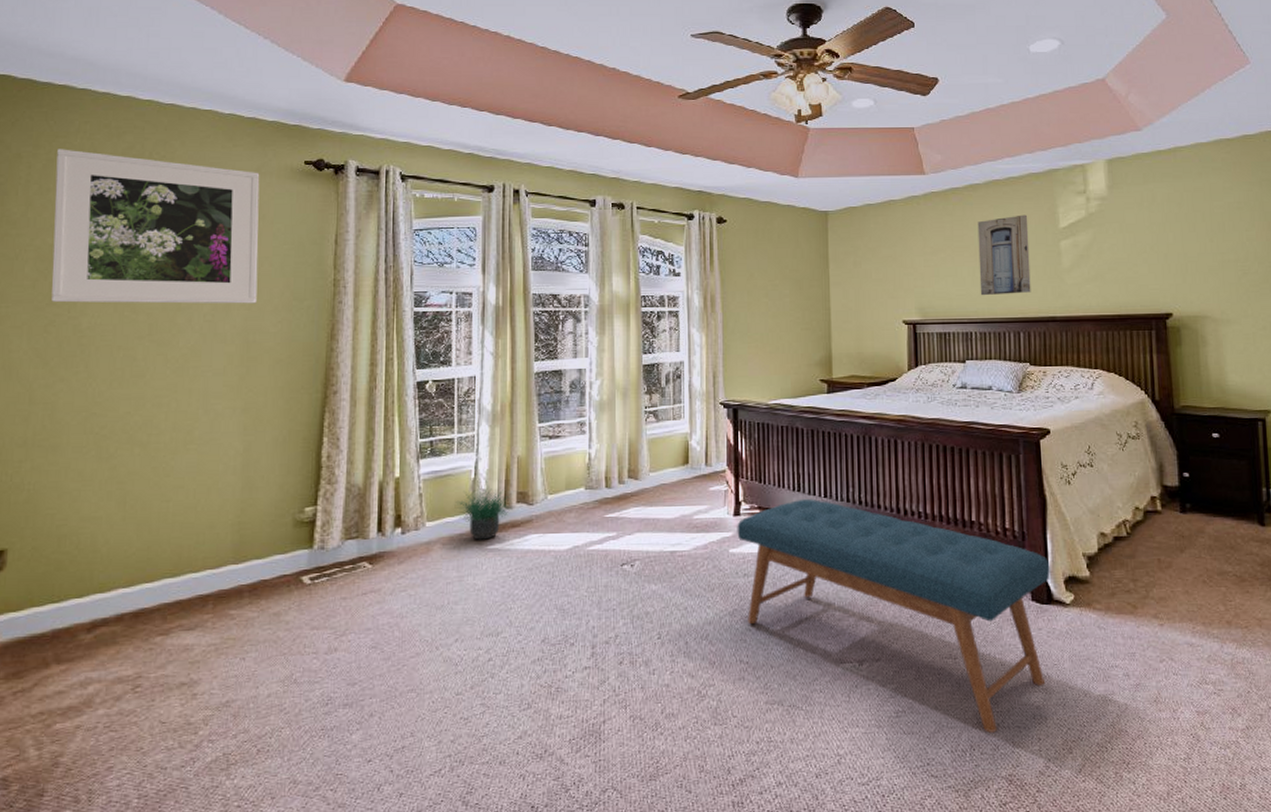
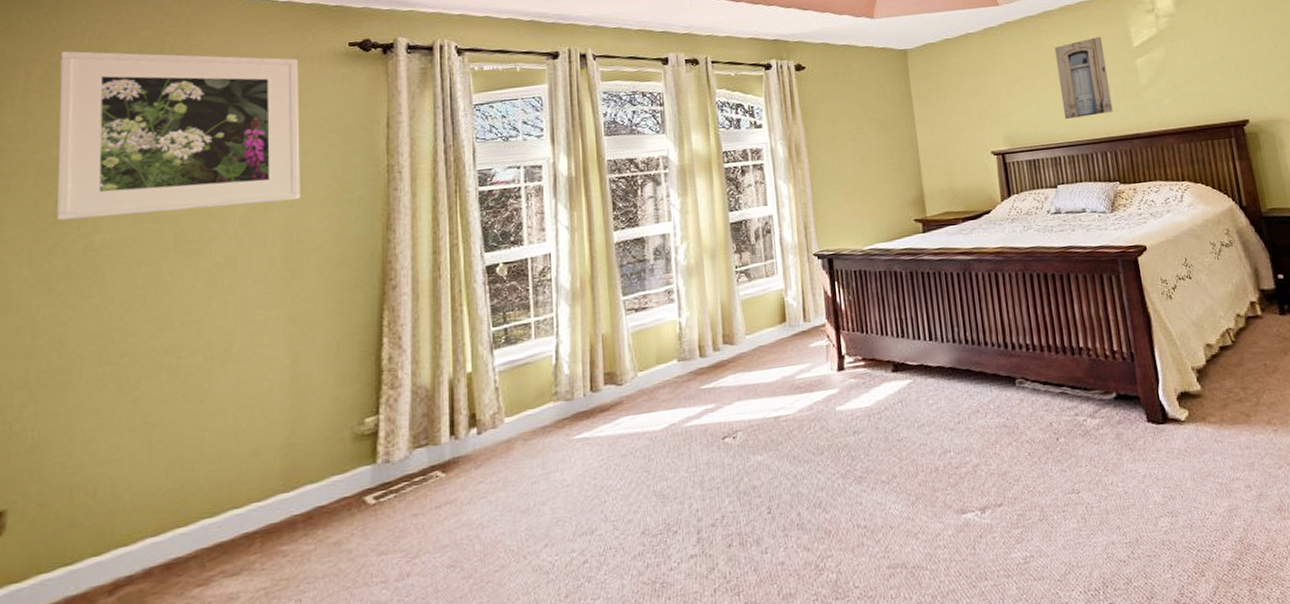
potted plant: present [454,482,513,540] -> none [535,367,600,431]
bench: present [737,498,1050,733] -> none [842,343,1171,567]

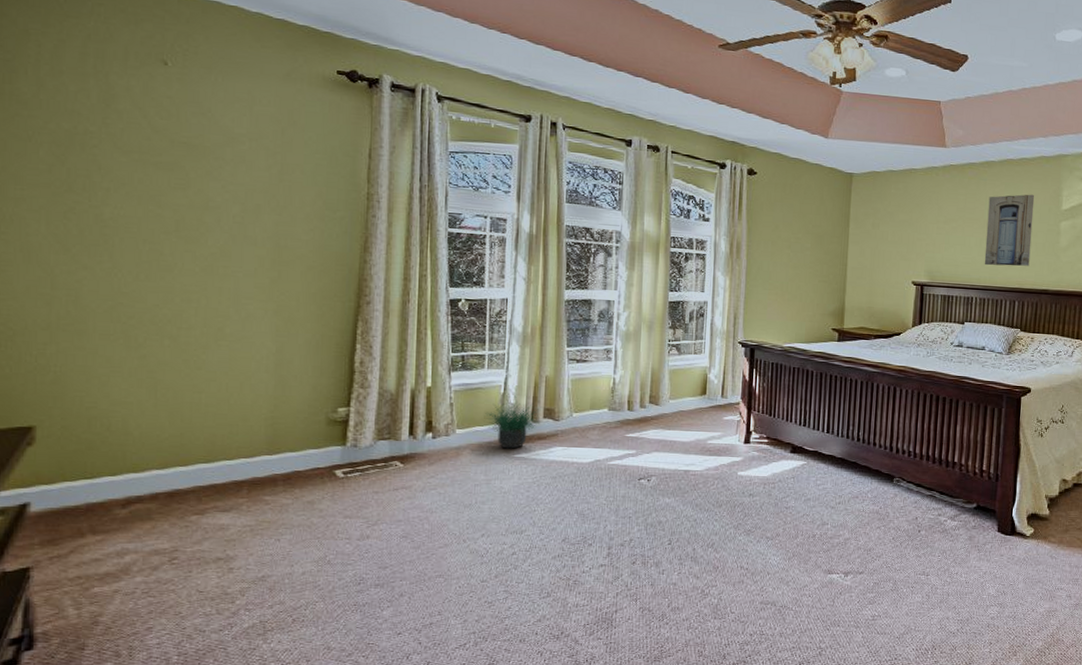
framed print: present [57,51,300,220] -> none [68,29,290,210]
potted plant: none [535,367,600,431] -> present [484,396,539,449]

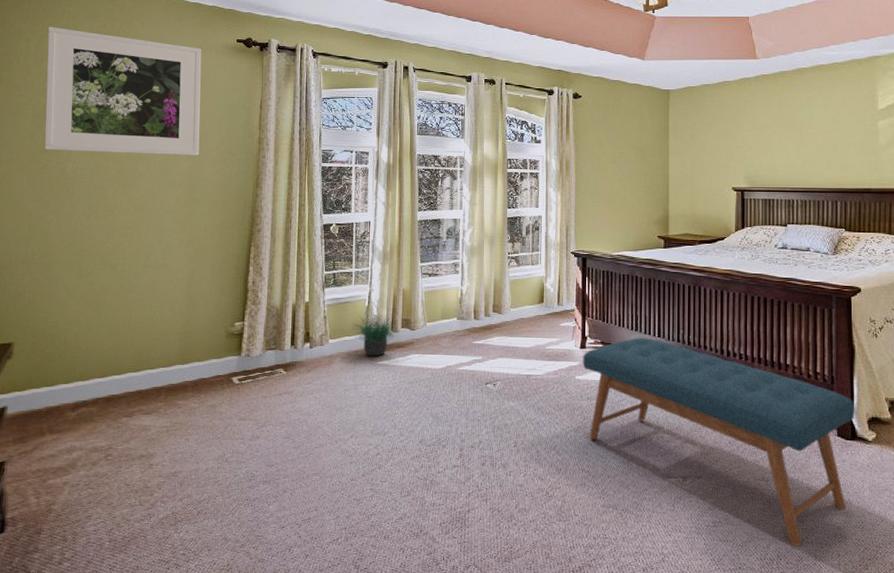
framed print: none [68,29,290,210] -> present [45,27,202,156]
bench: none [746,433,1017,636] -> present [582,337,855,546]
wall art: present [984,194,1035,266] -> none [803,96,849,168]

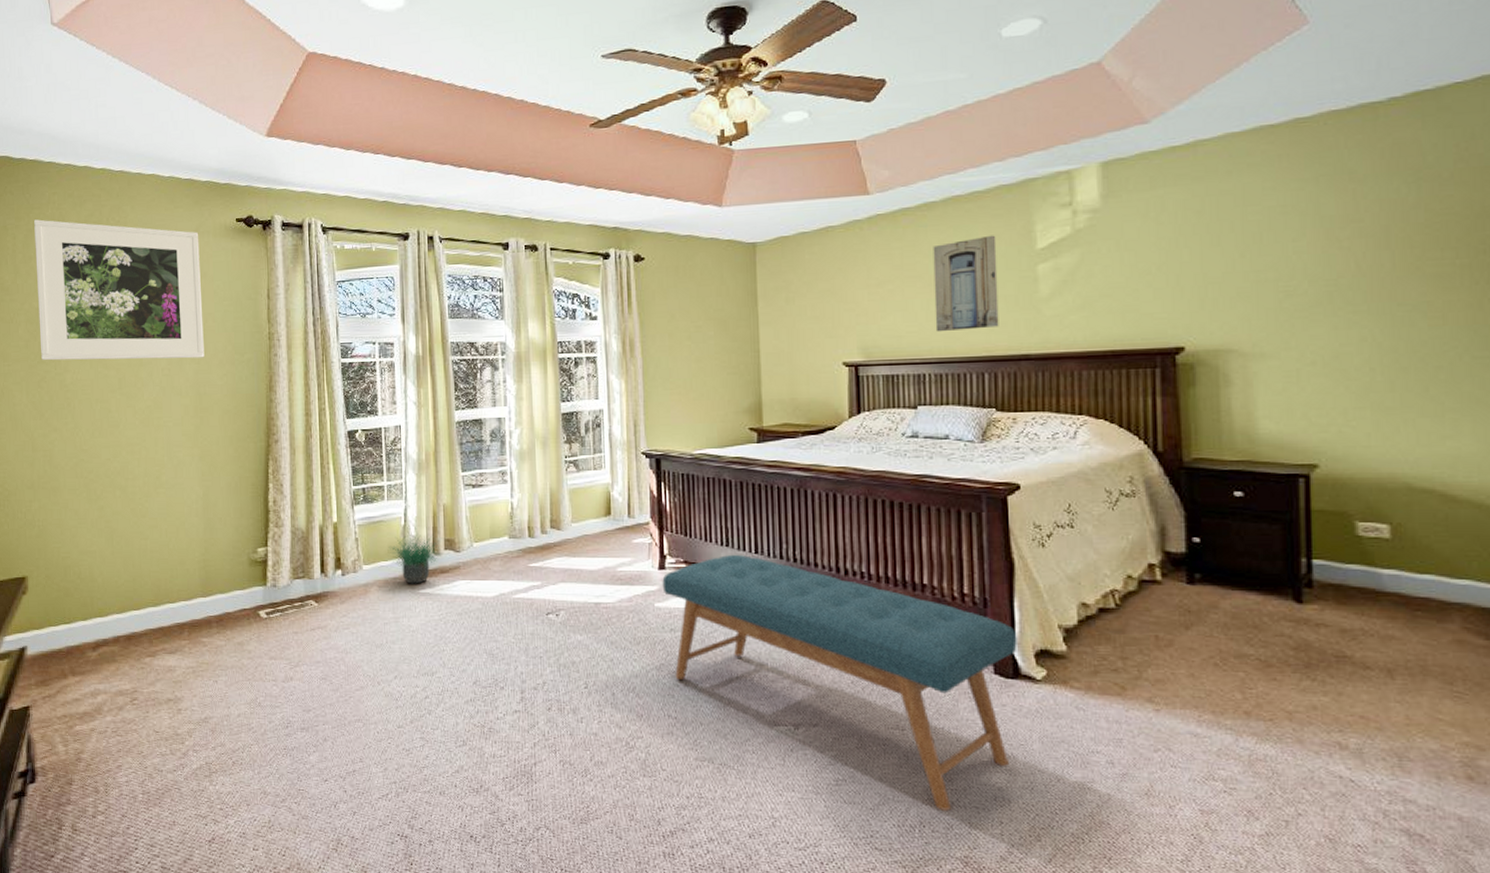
wall art: none [803,96,849,168] -> present [933,235,999,332]

